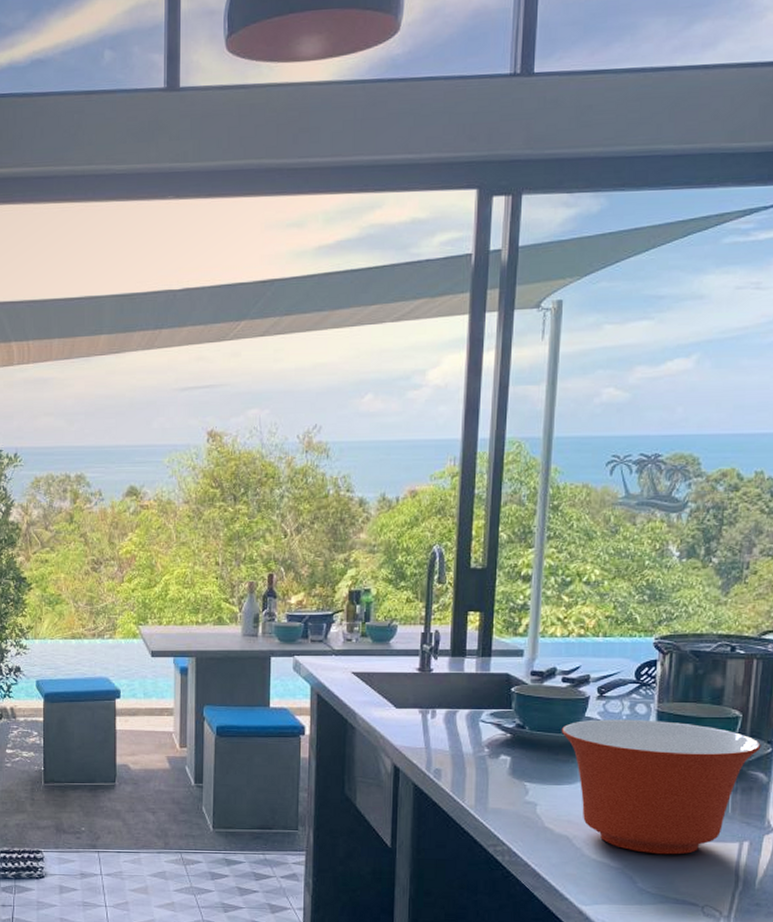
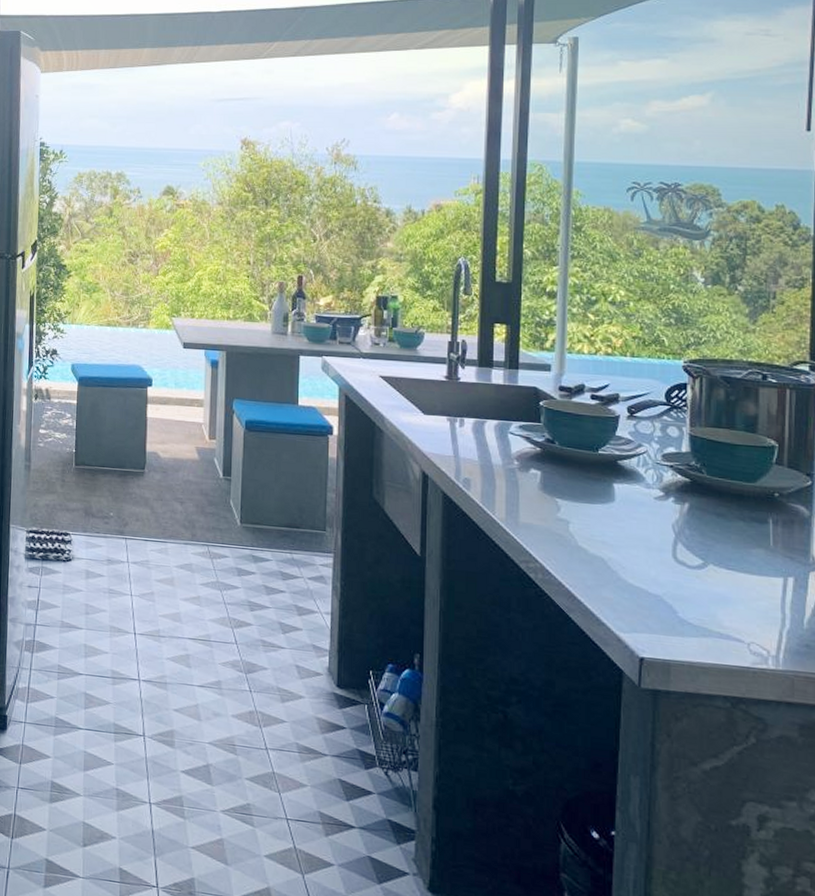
mixing bowl: present [561,719,761,855] -> none [591,439,800,586]

